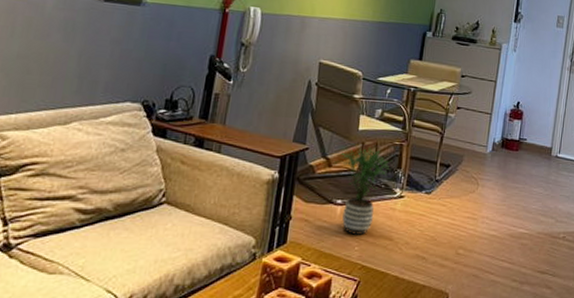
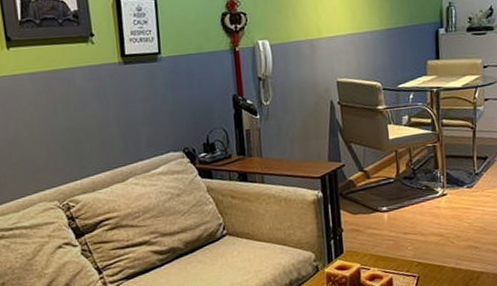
potted plant: present [334,147,392,235] -> none [372,154,429,237]

